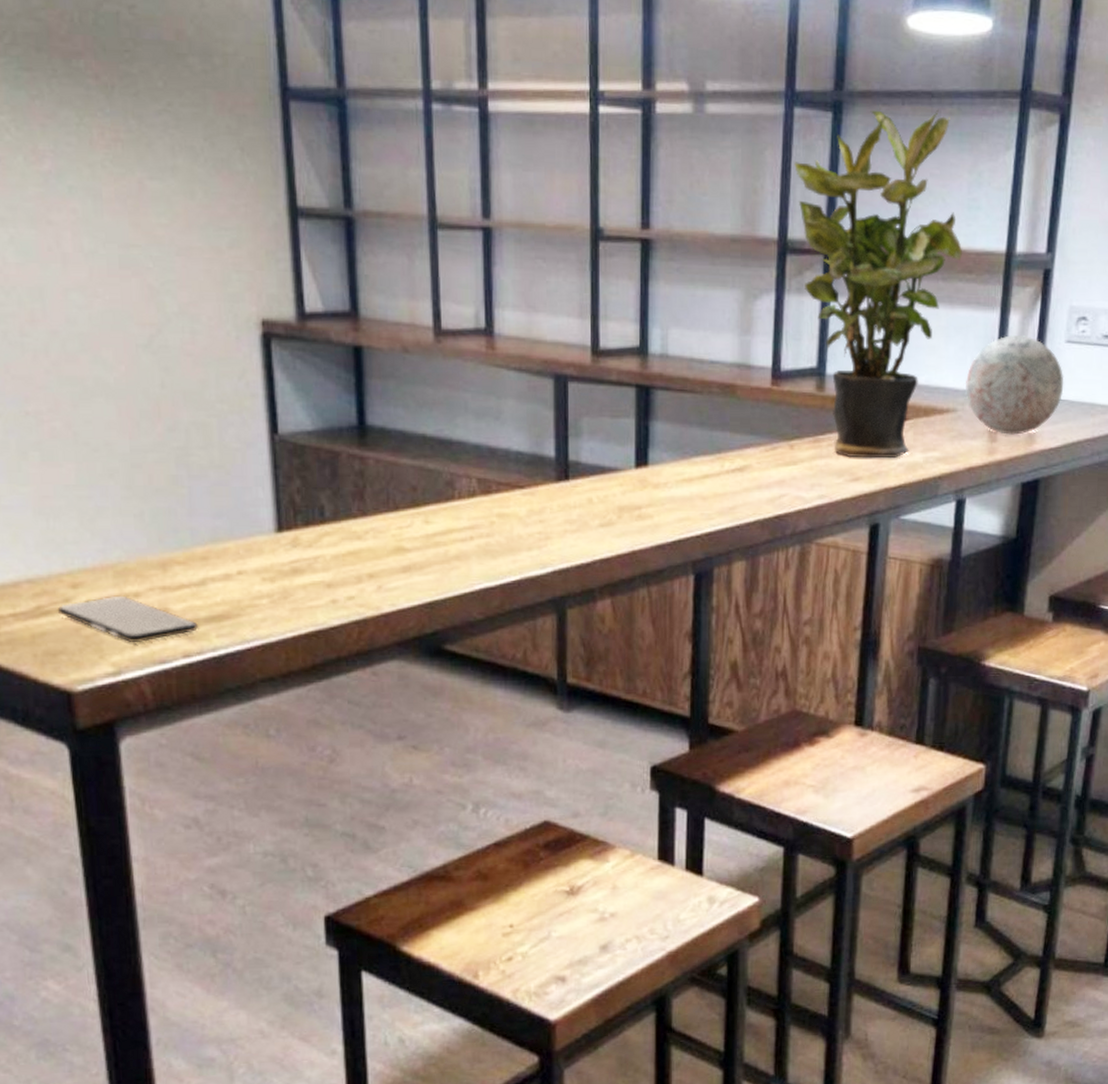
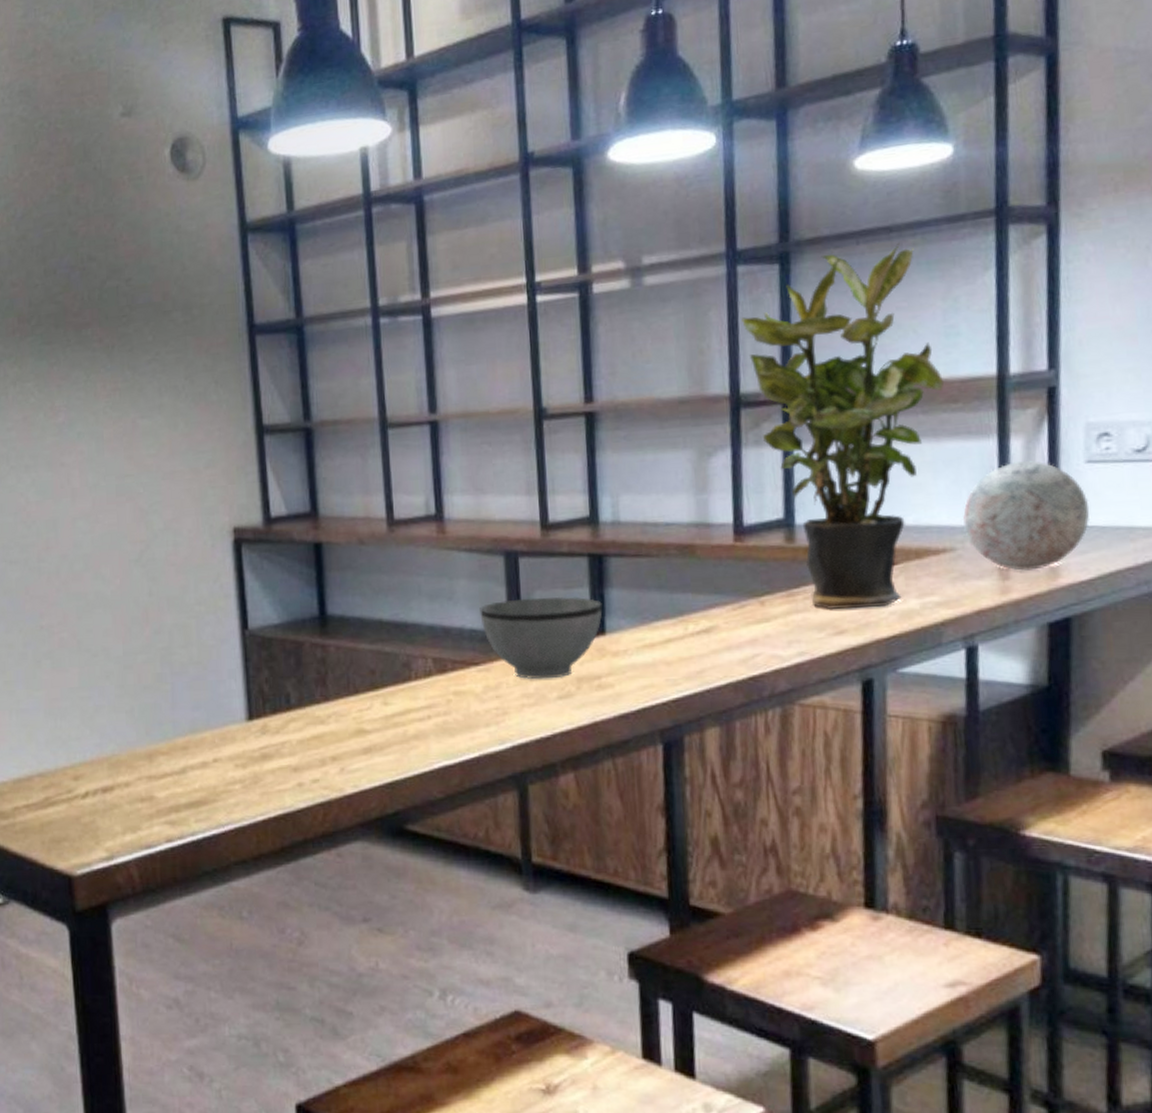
smartphone: present [58,595,199,642] -> none [63,785,180,828]
bowl: none [527,424,647,507] -> present [479,596,603,680]

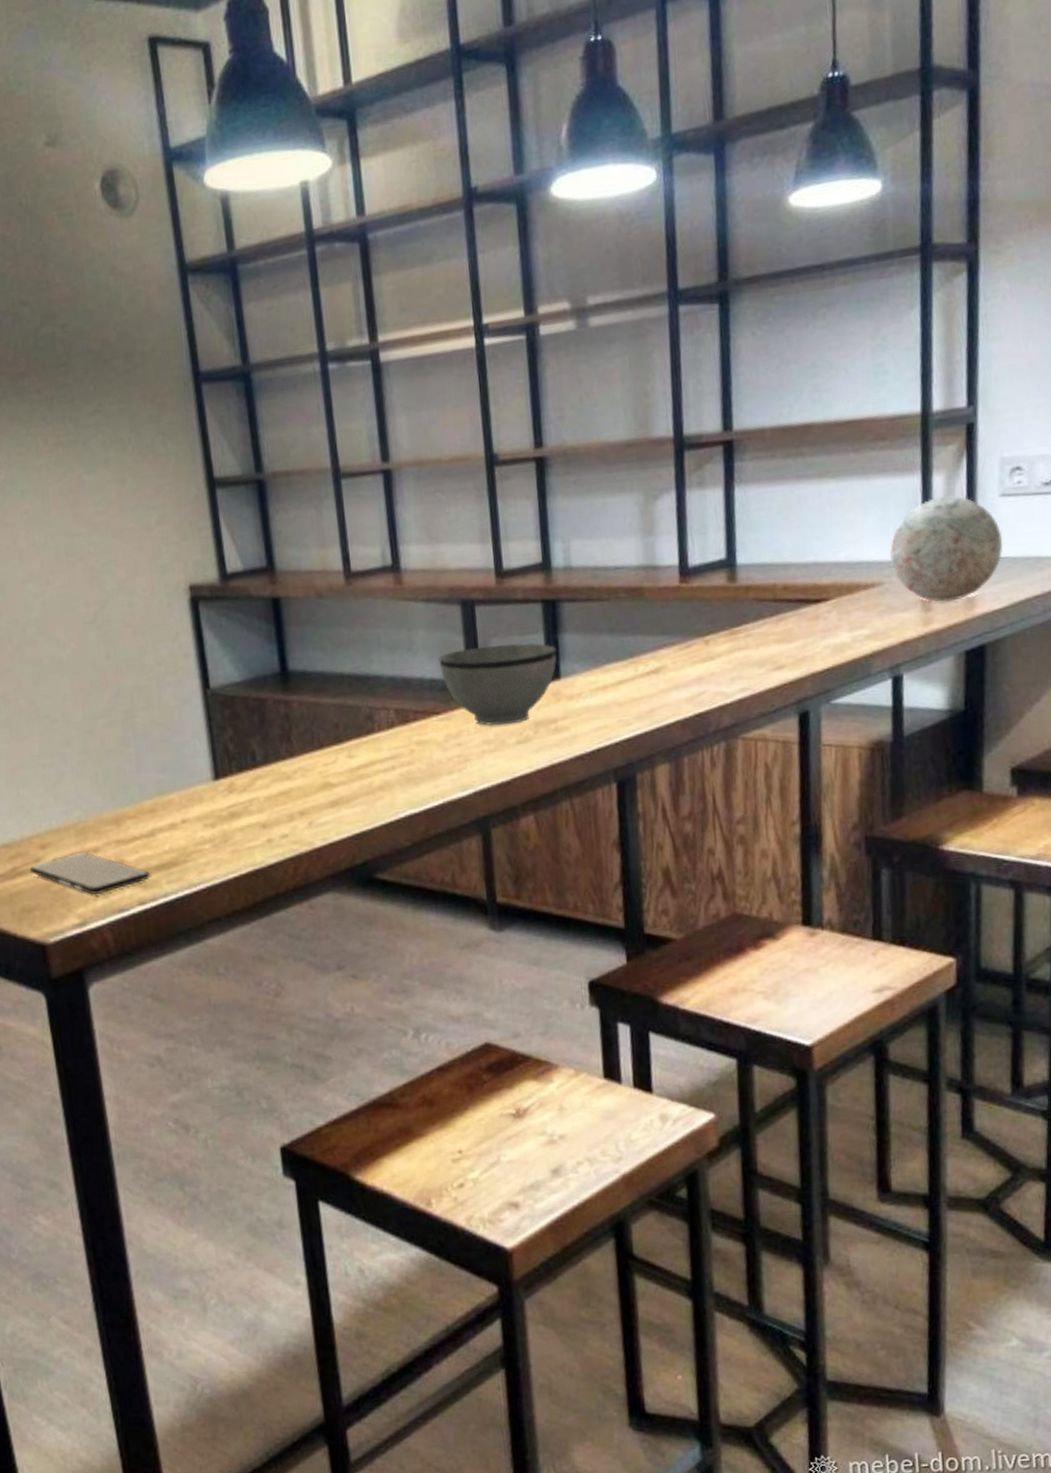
smartphone: none [63,785,180,828] -> present [30,852,151,894]
potted plant: present [741,242,944,610] -> none [684,280,872,647]

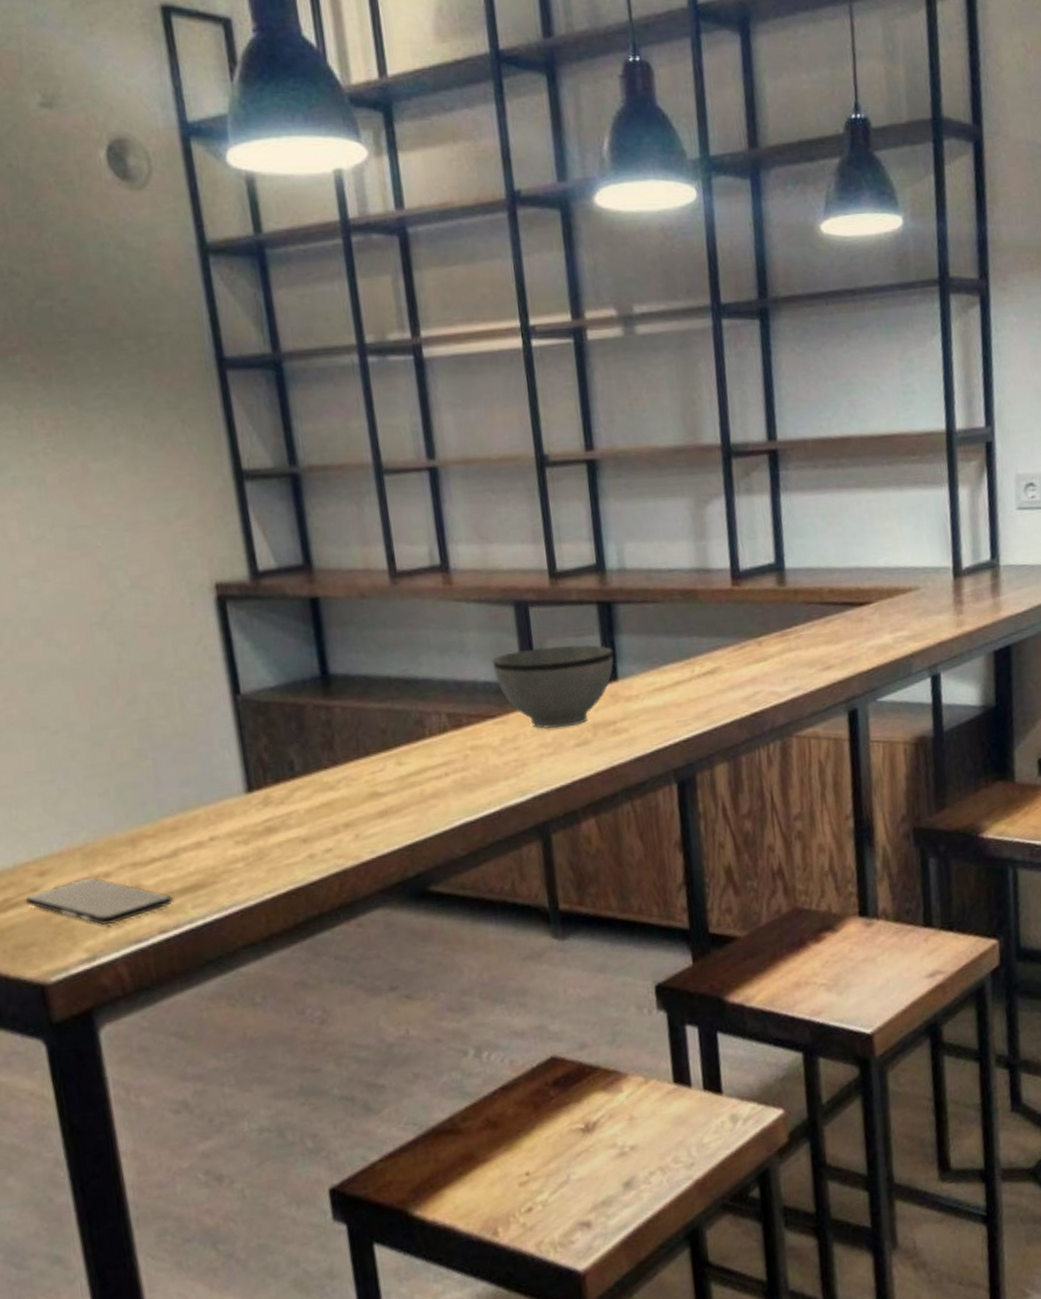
decorative ball: present [889,495,1003,602] -> none [923,507,1022,606]

